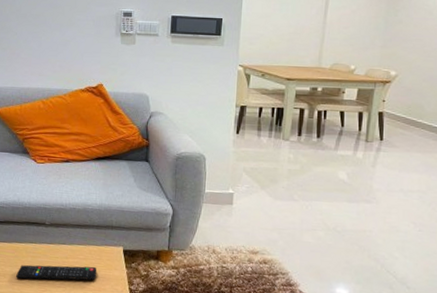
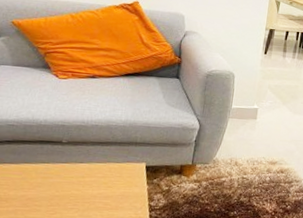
remote control: present [16,265,97,281] -> none [21,184,116,203]

